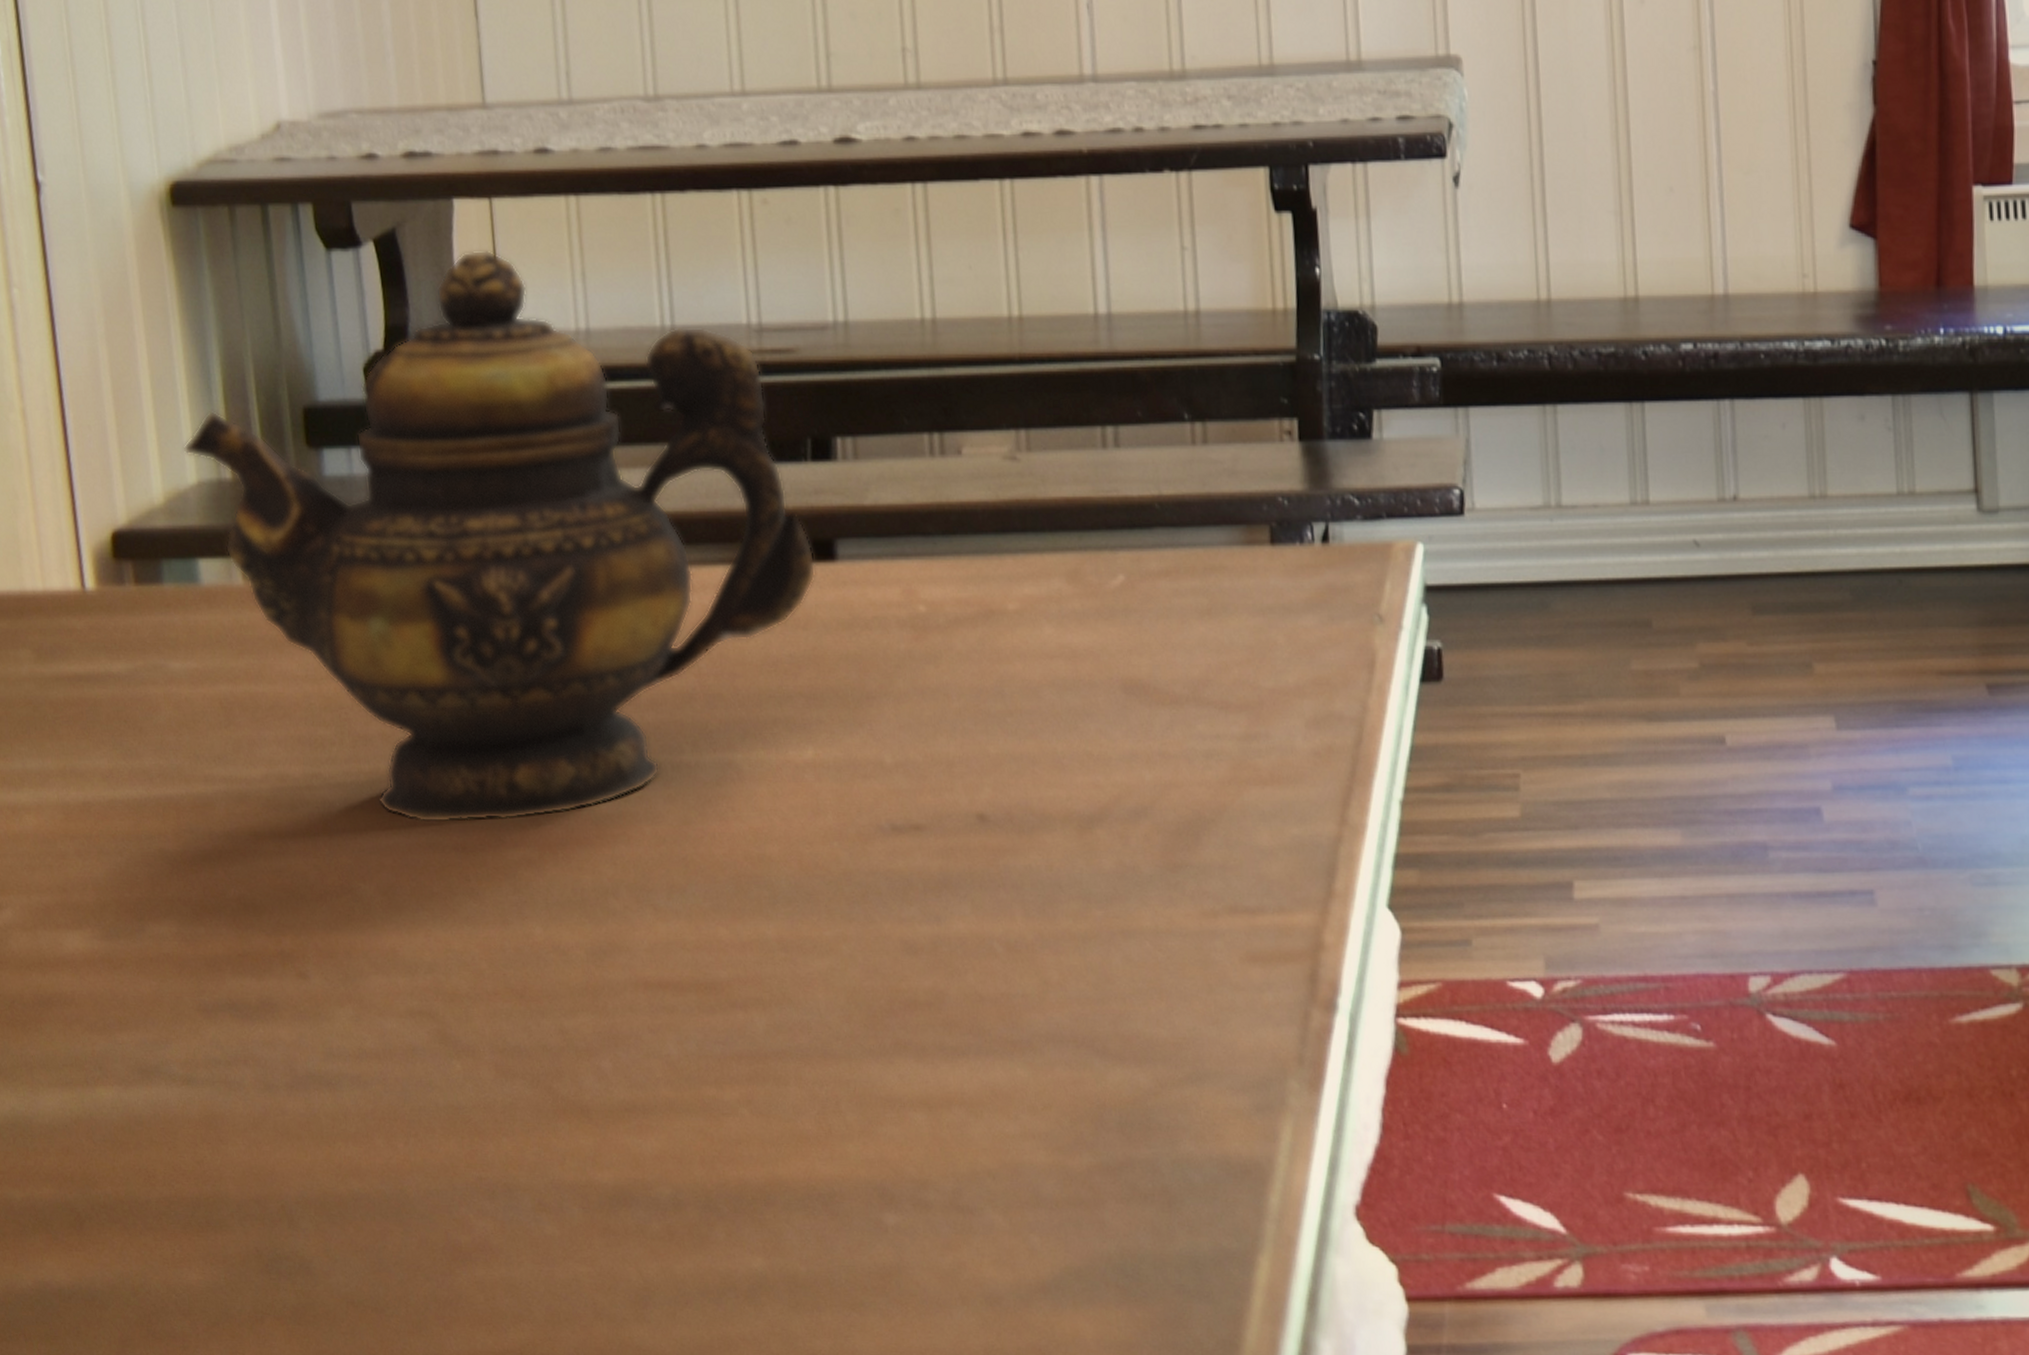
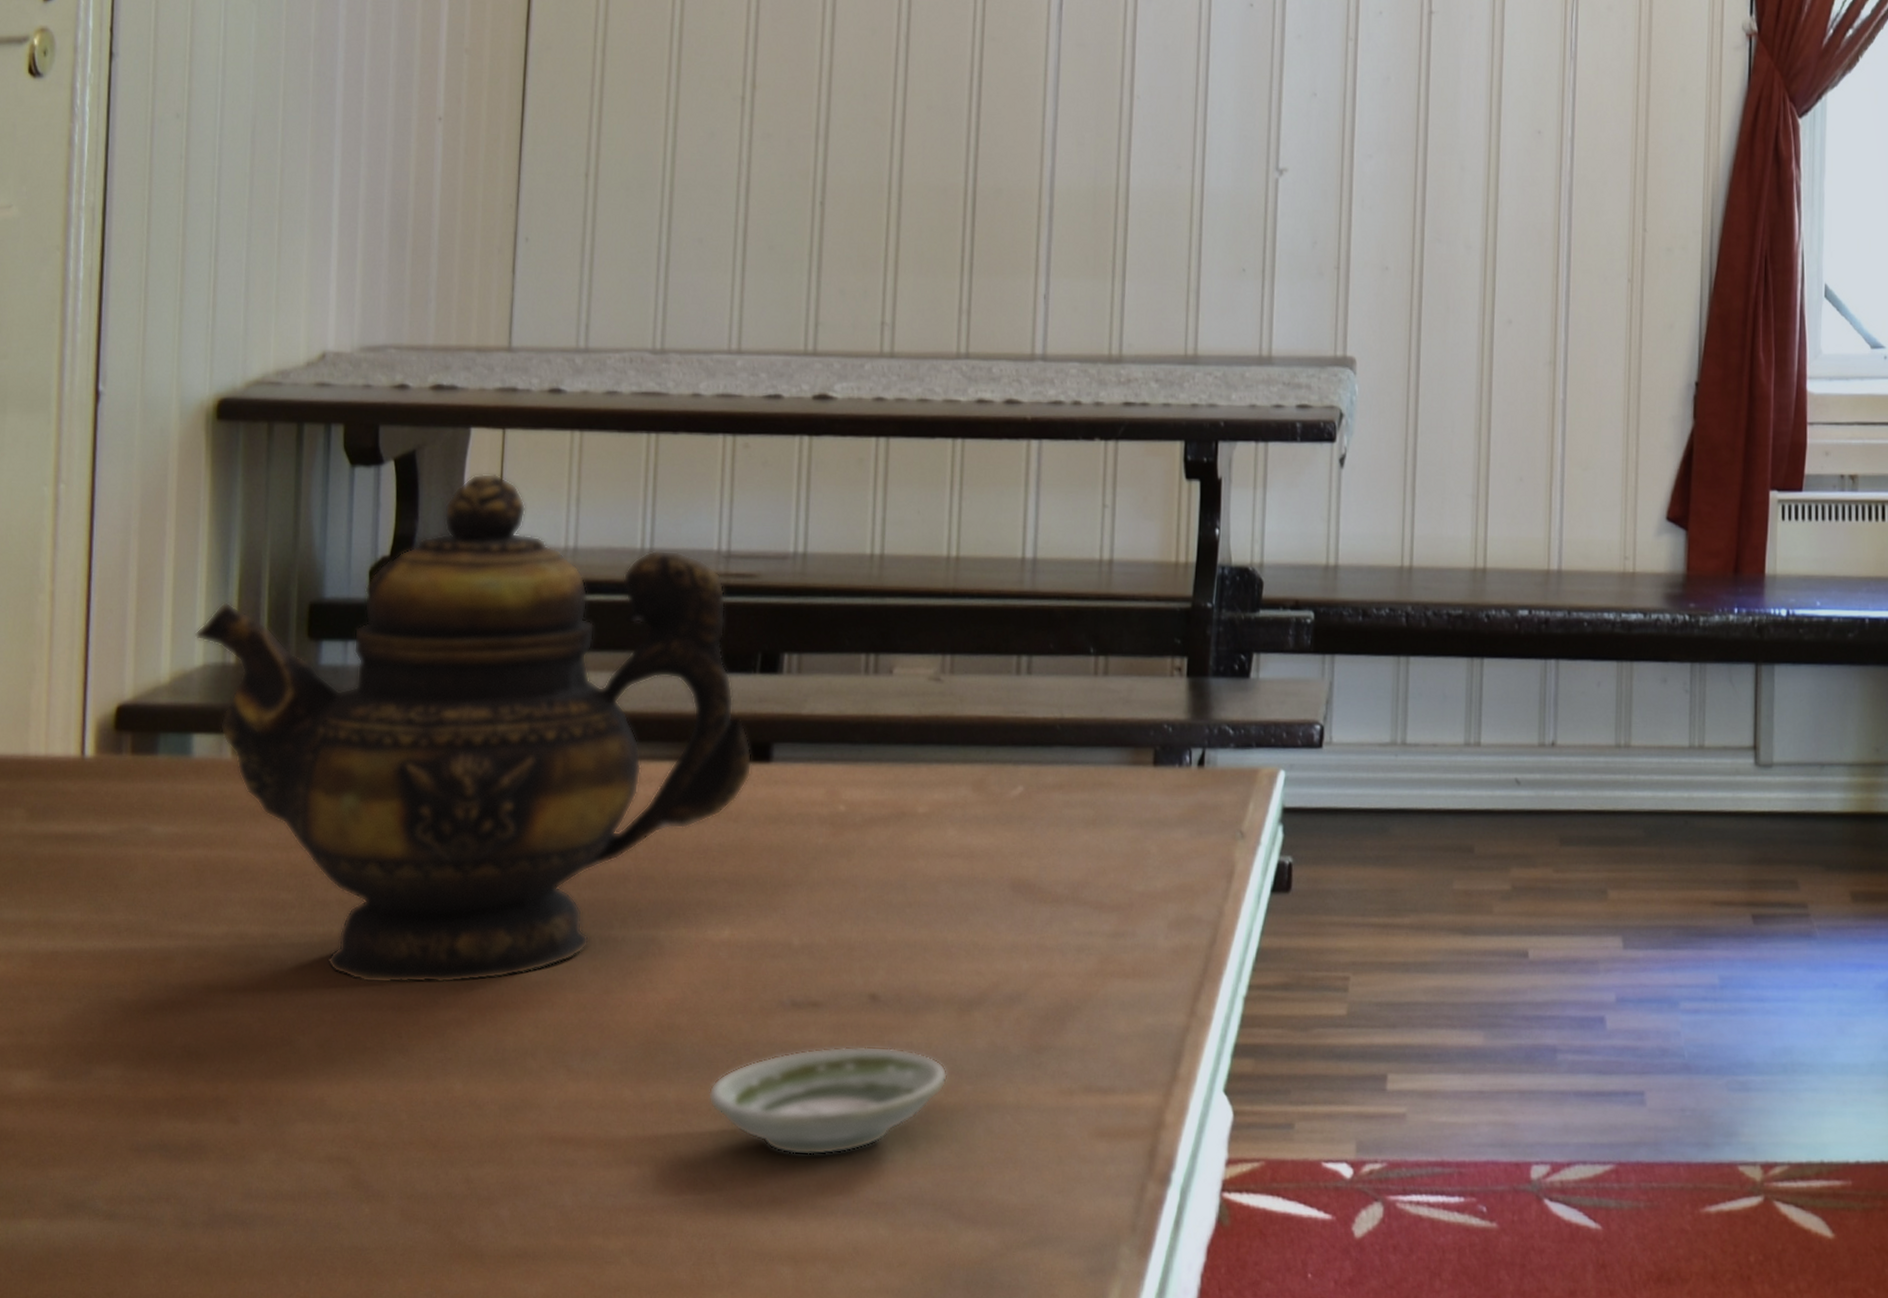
saucer: none [811,871,1075,993] -> present [707,1046,948,1156]

